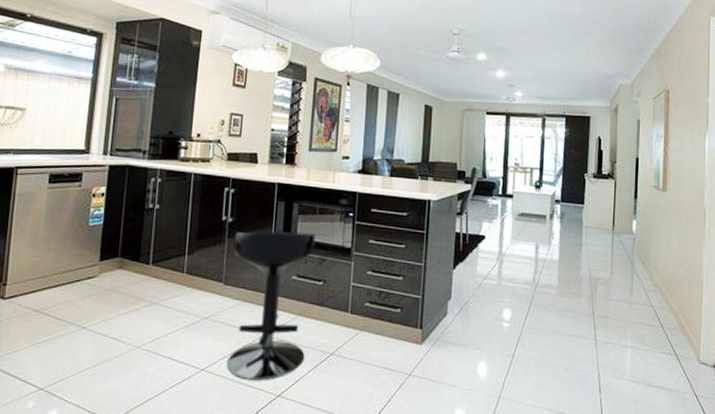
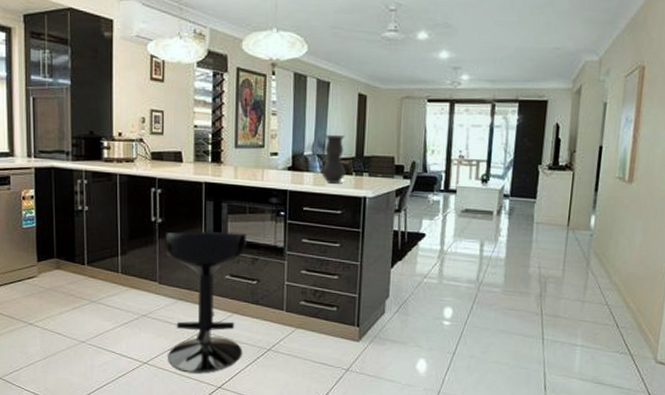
vase: none [389,141,412,187] -> present [321,135,346,184]

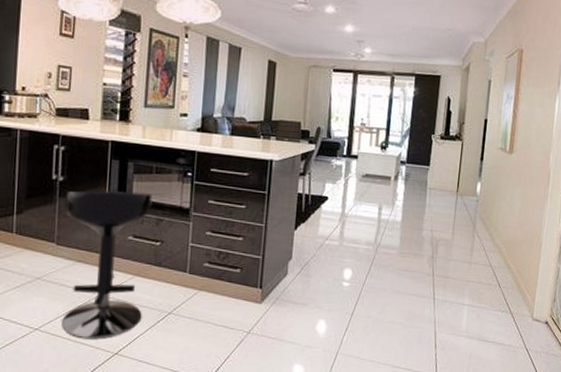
vase: present [321,135,346,184] -> none [230,98,254,146]

